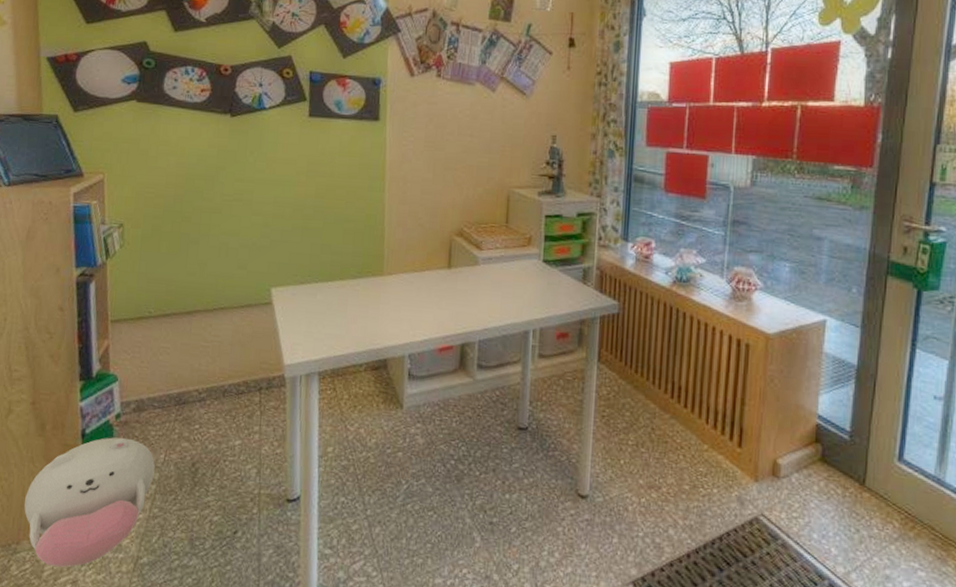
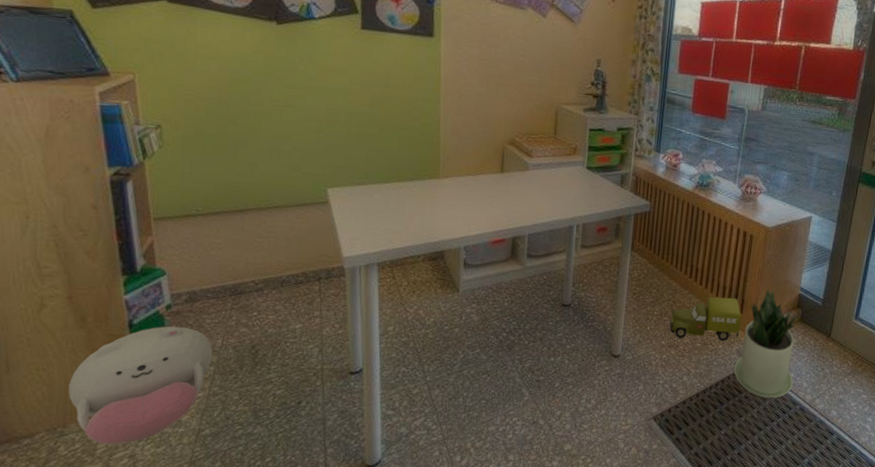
toy truck: none [649,422,741,483] -> present [670,296,742,341]
planter: none [734,415,818,569] -> present [733,289,799,399]

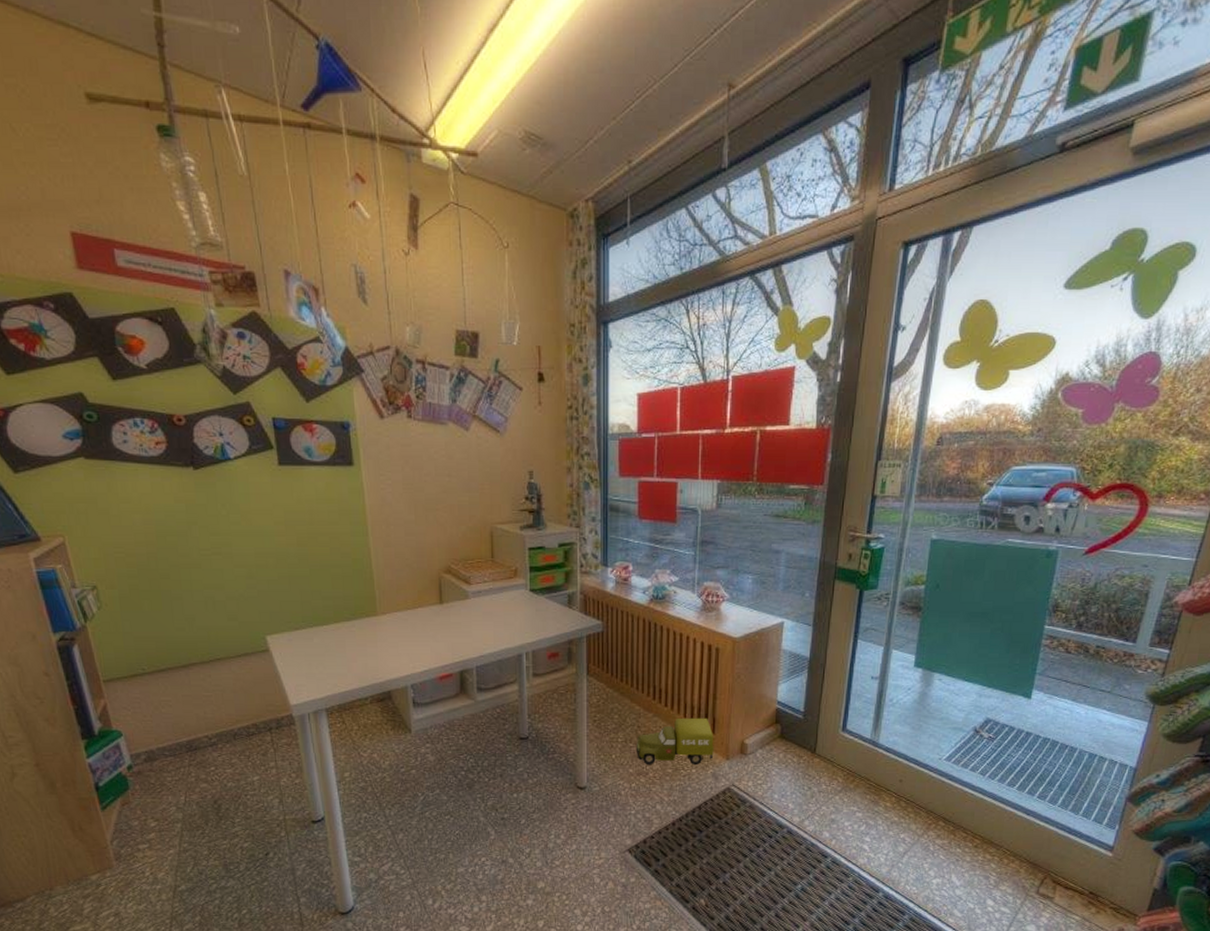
plush toy: present [69,326,212,444] -> none [49,786,178,903]
planter: present [733,289,799,399] -> none [710,705,778,823]

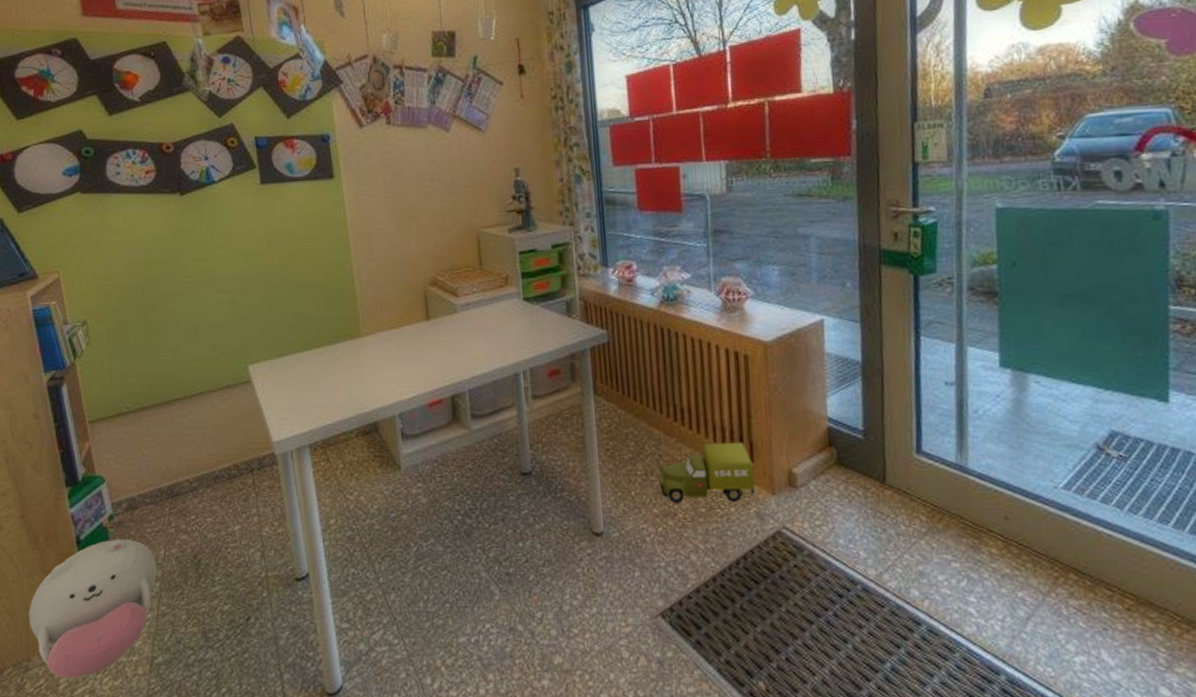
plush toy: none [49,786,178,903] -> present [29,538,157,678]

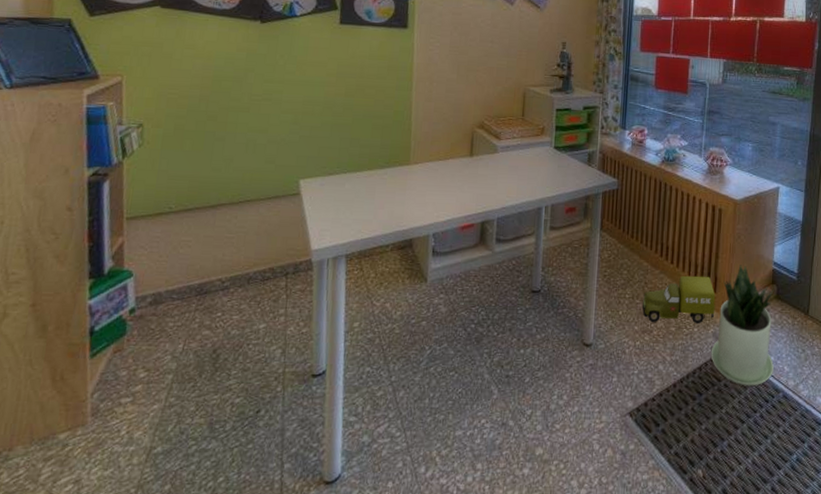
plush toy: present [29,538,157,678] -> none [19,331,173,468]
planter: none [756,424,845,578] -> present [710,265,774,387]

